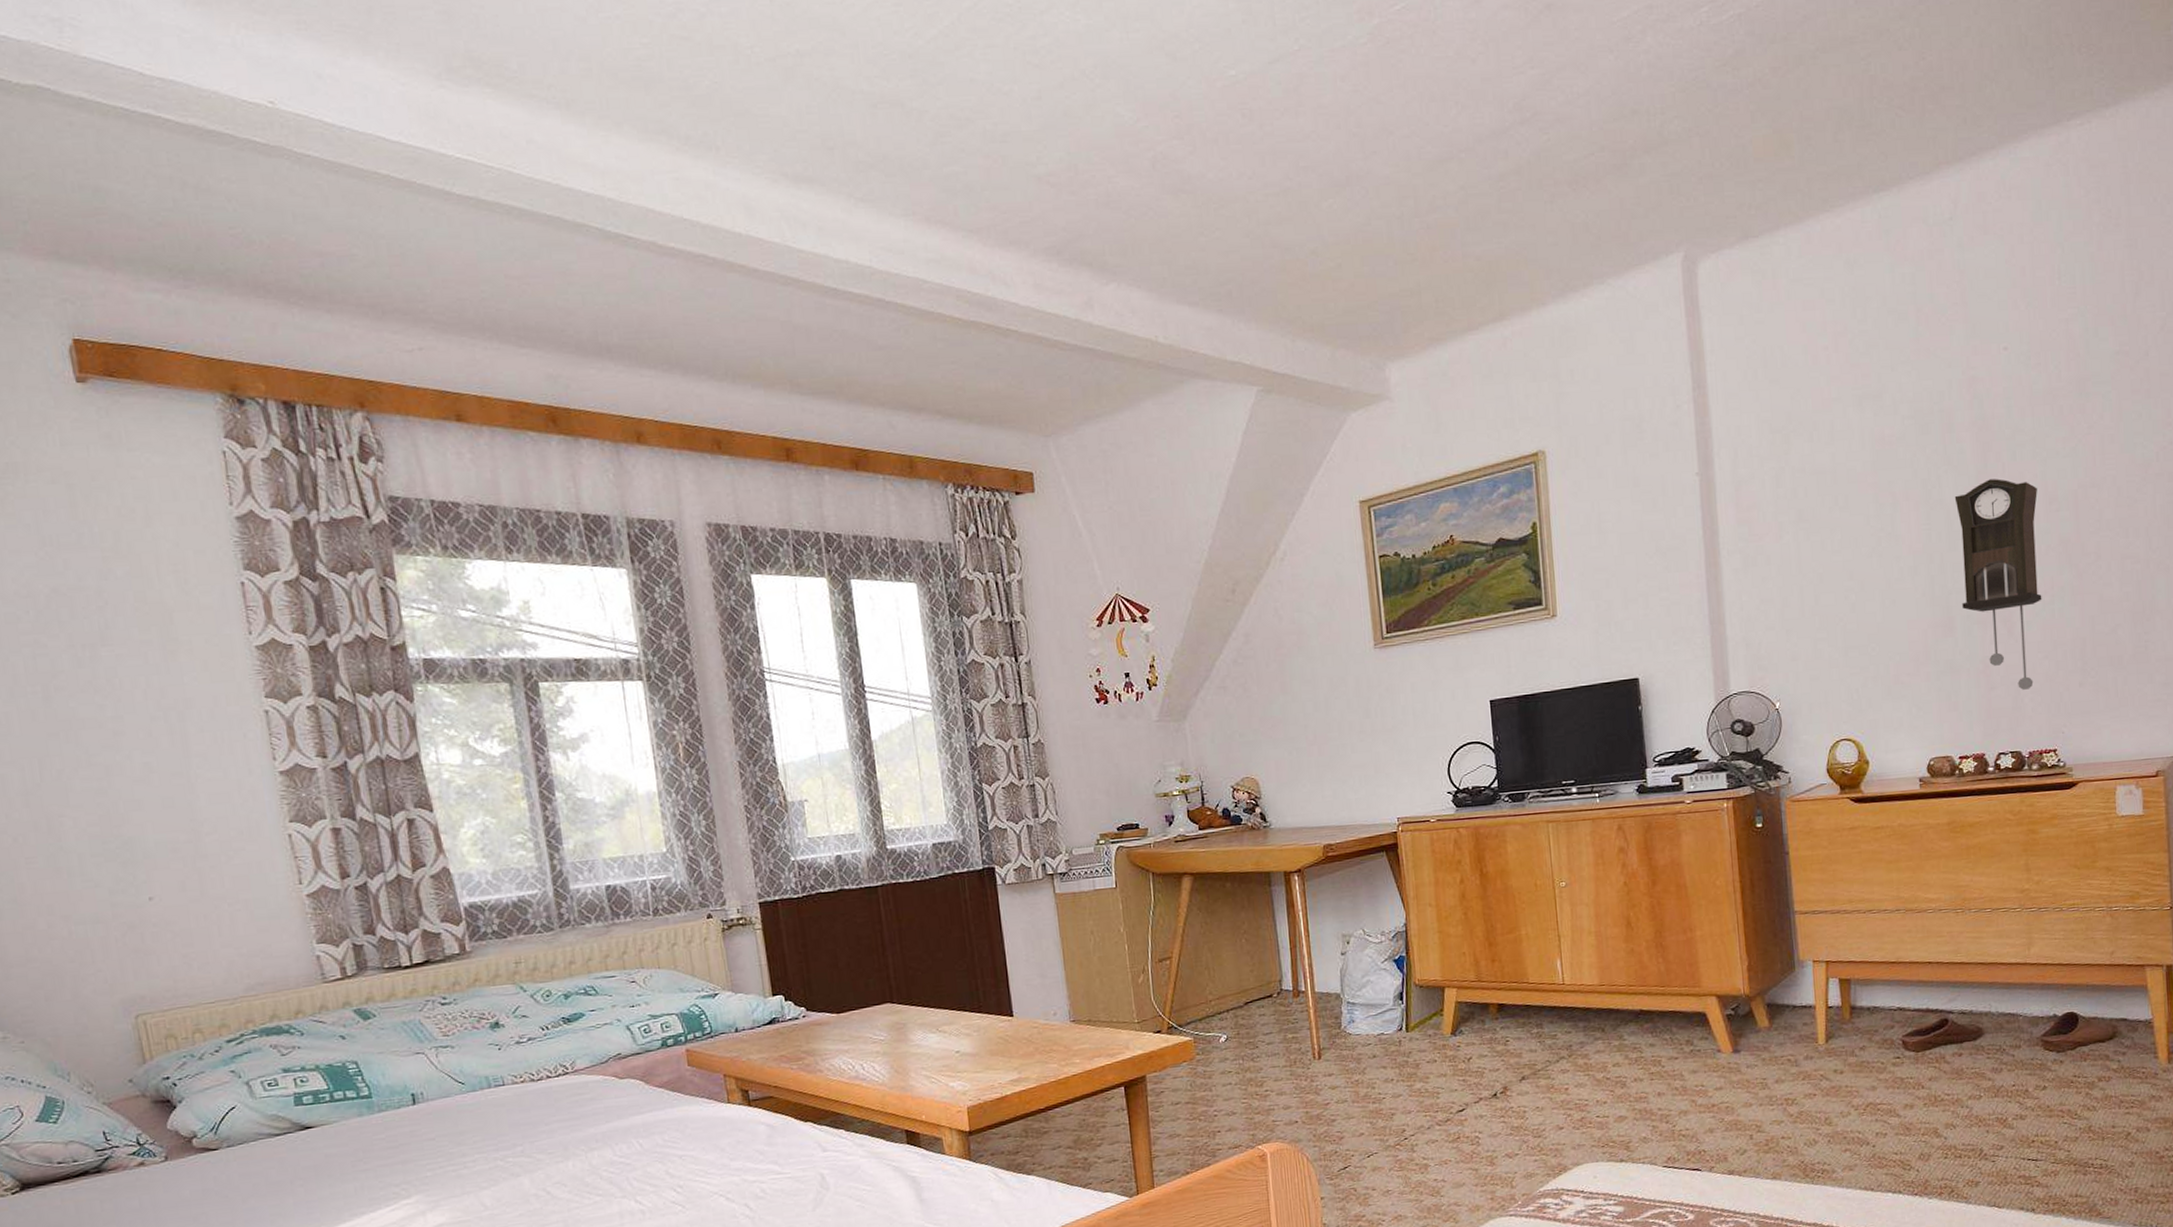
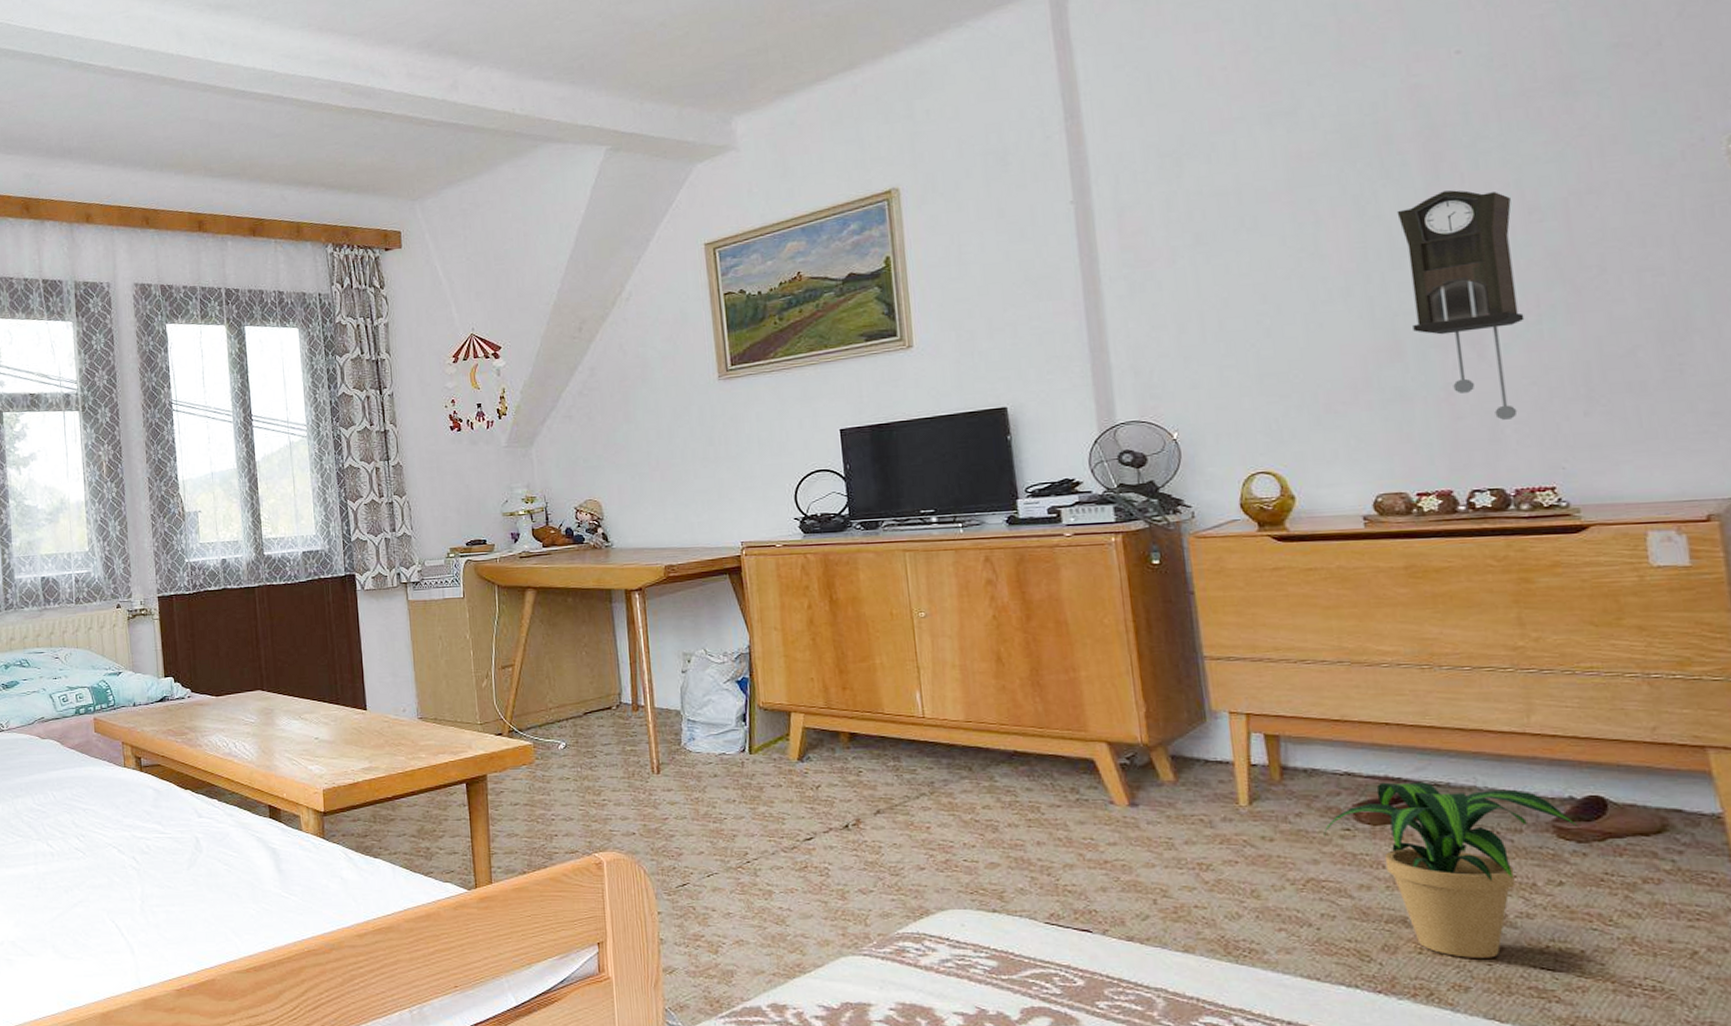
potted plant: none [1880,1011,2059,1158] -> present [1323,782,1580,958]

